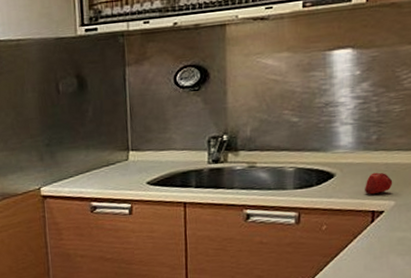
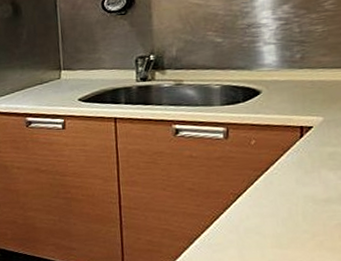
fruit: present [365,172,393,195] -> none [292,89,320,111]

